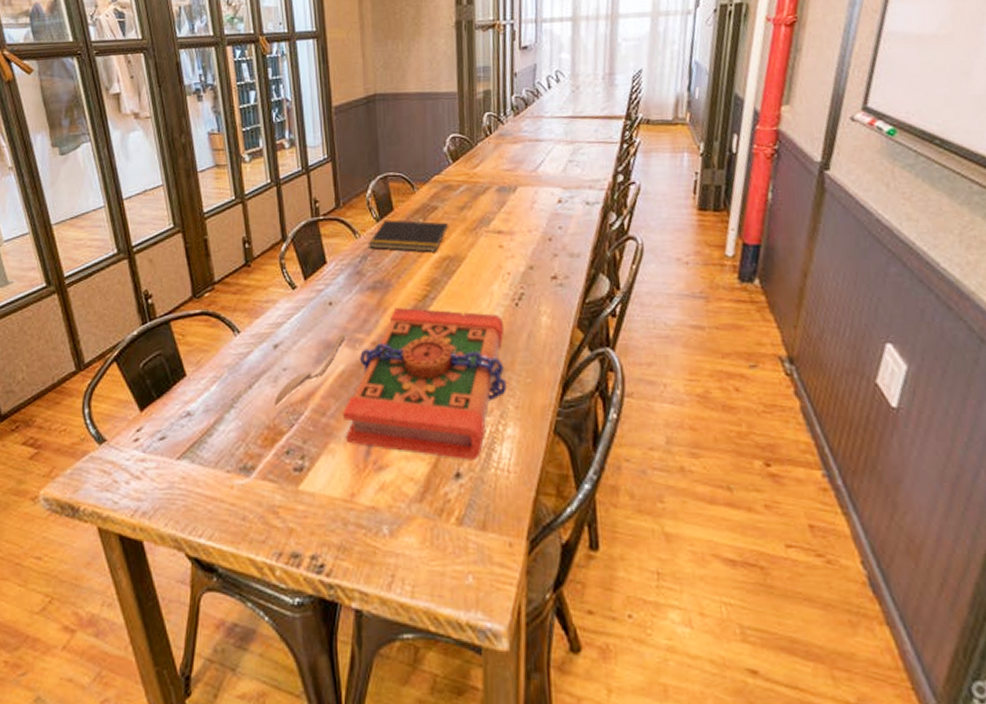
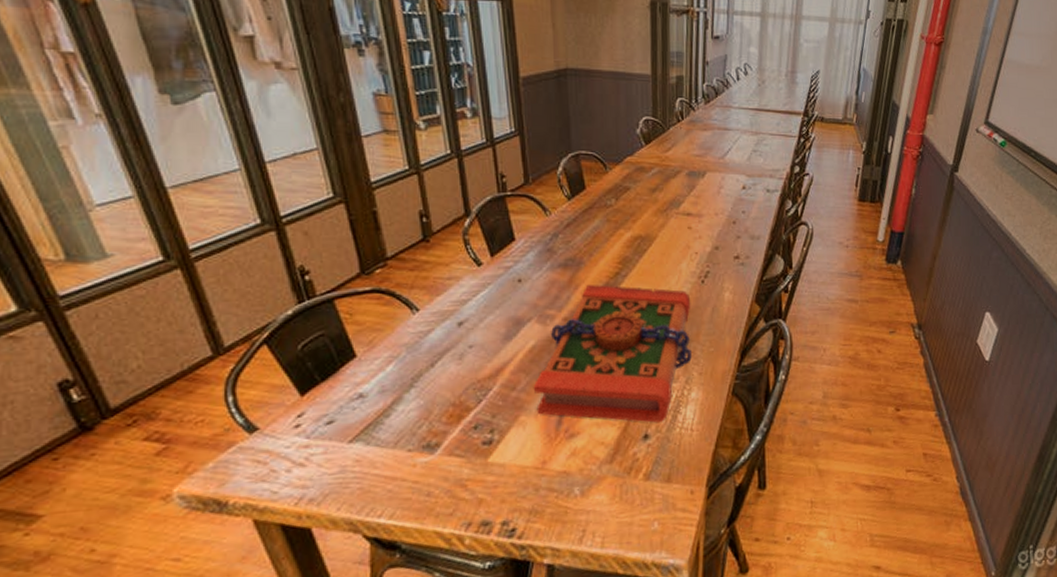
spoon: present [275,332,346,406] -> none [460,309,537,383]
notepad: present [369,220,448,252] -> none [560,198,640,231]

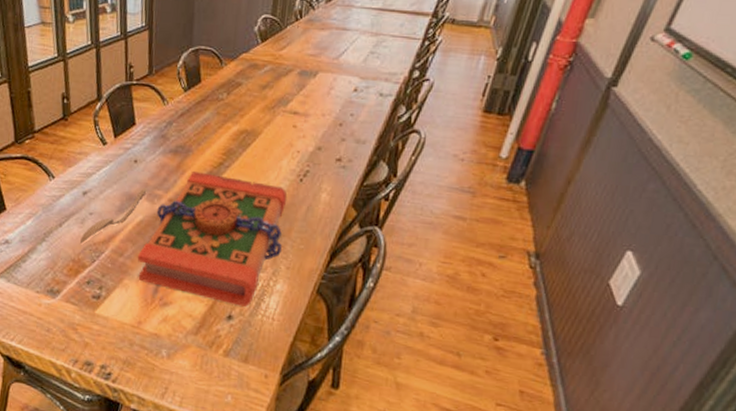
spoon: none [460,309,537,383] -> present [80,188,147,244]

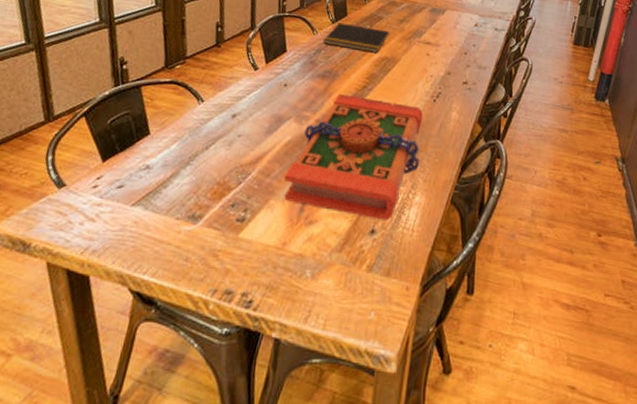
spoon: present [80,188,147,244] -> none [227,110,296,166]
notepad: none [175,91,249,125] -> present [323,23,389,53]

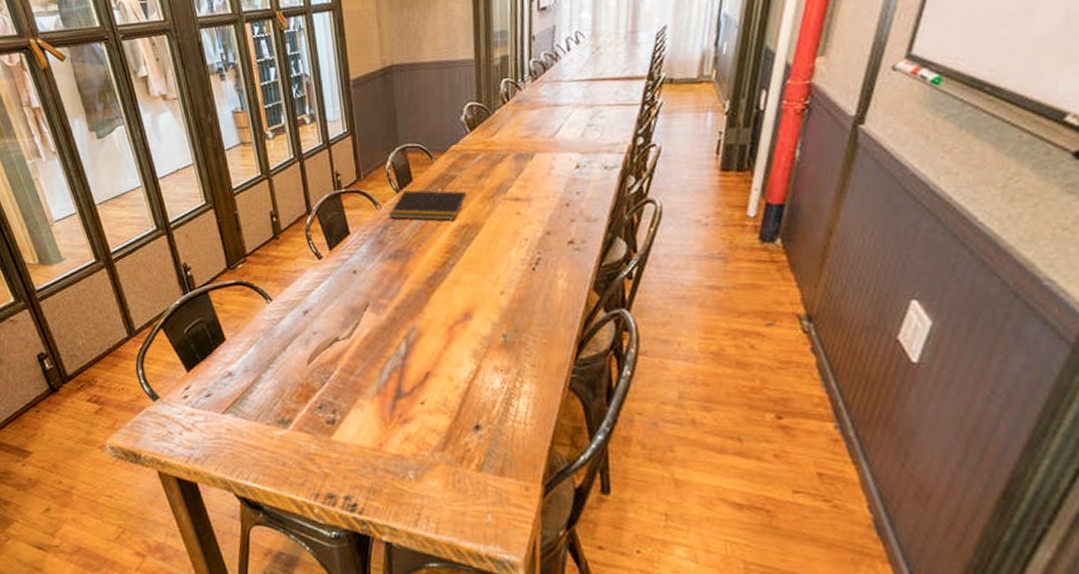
spoon: none [227,110,296,166] -> present [307,299,370,366]
book: present [283,94,423,220] -> none [369,274,523,414]

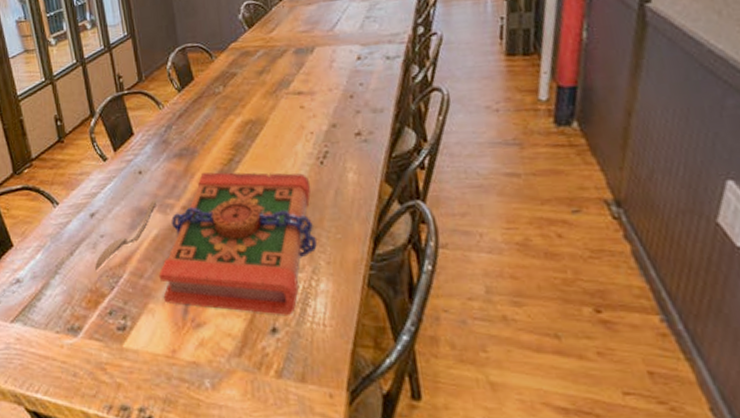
book: none [369,274,523,414] -> present [158,172,317,315]
notepad: present [389,190,466,221] -> none [172,87,248,118]

